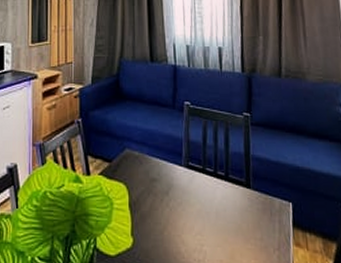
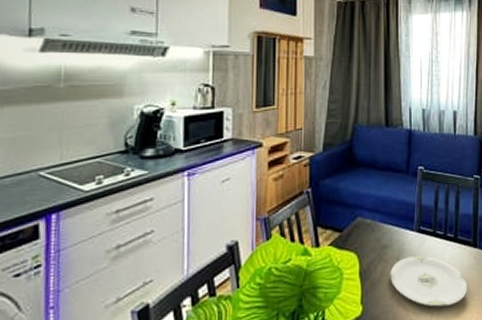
plate: none [160,192,243,248] -> present [390,256,468,307]

